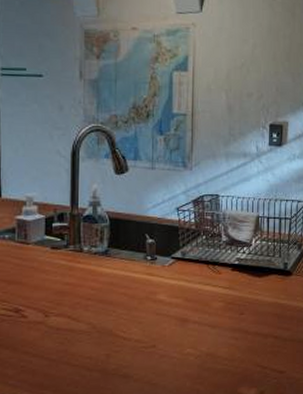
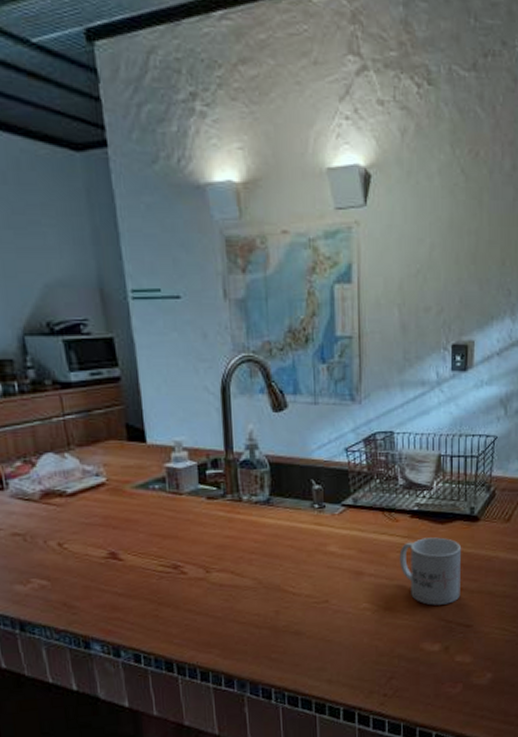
mug: none [221,289,275,352] -> present [399,537,461,605]

